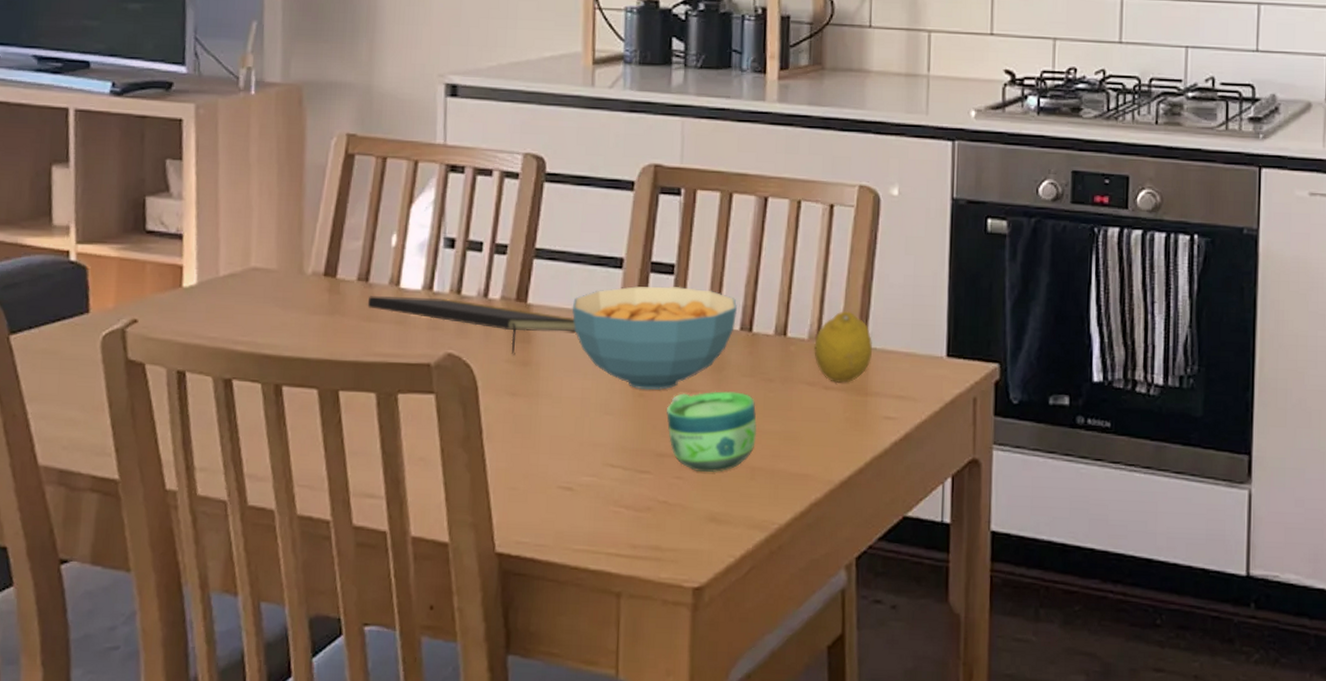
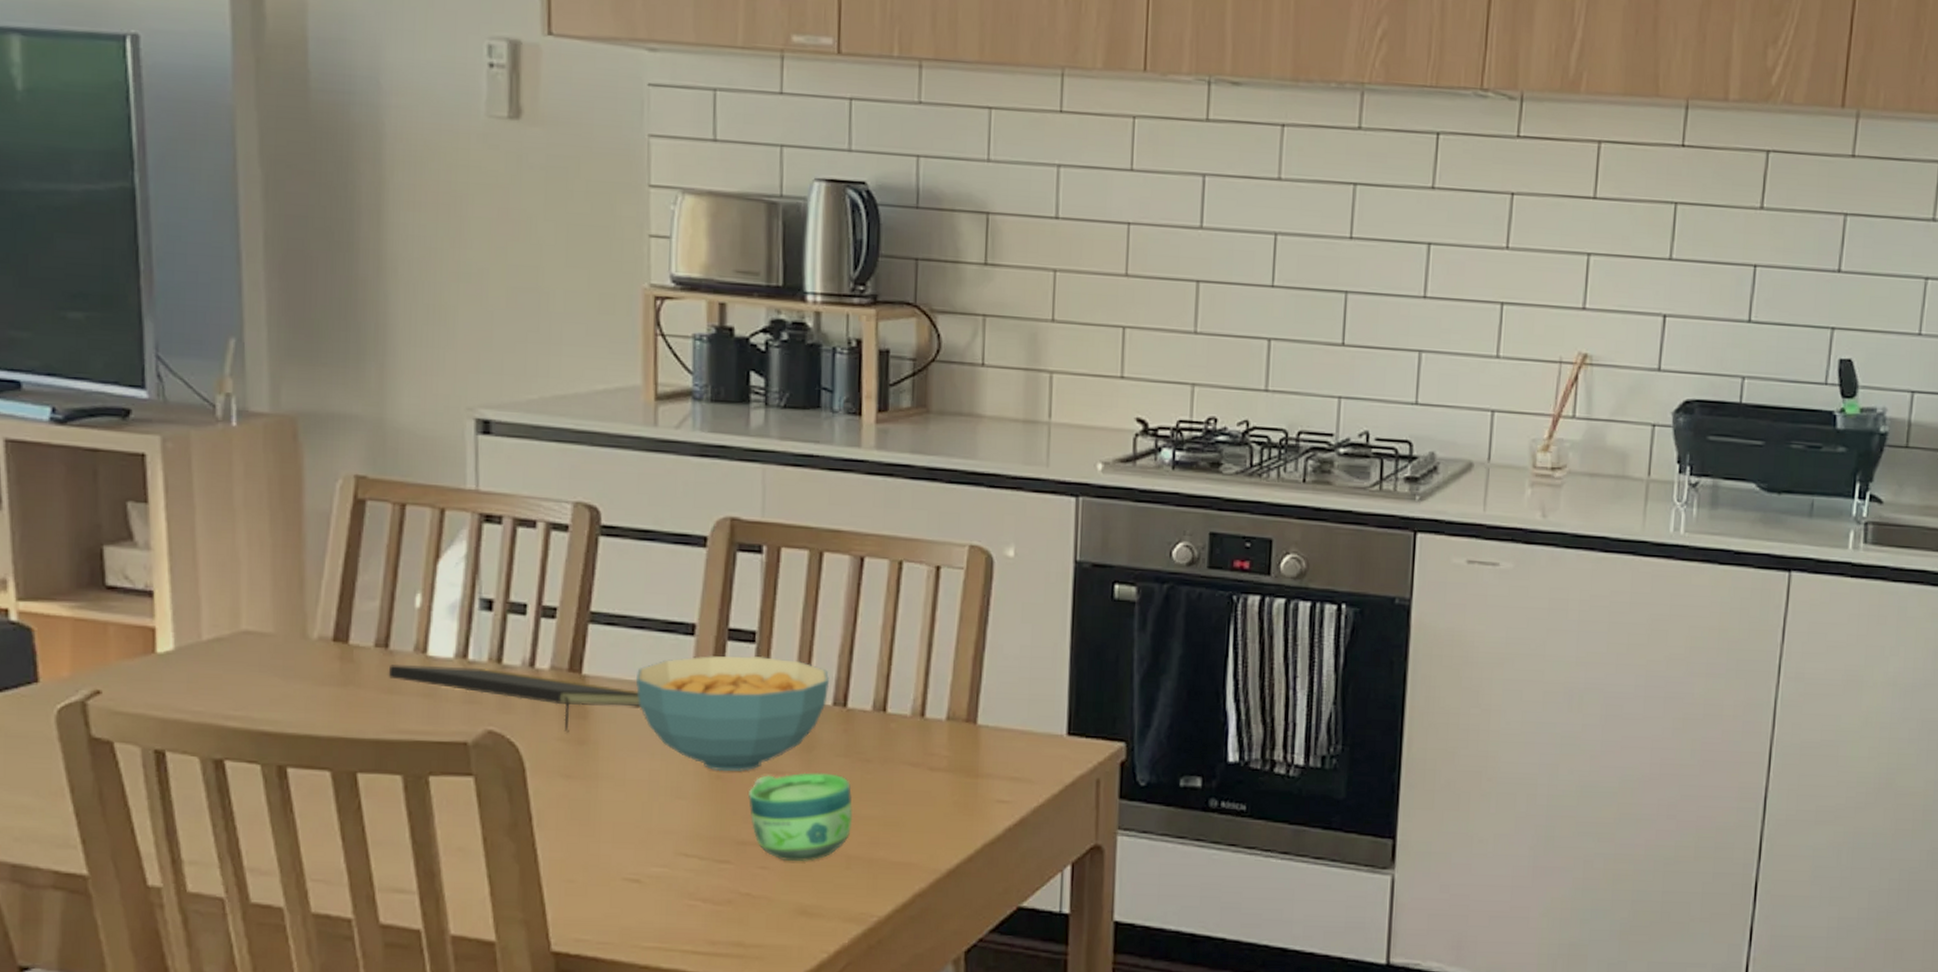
fruit: present [814,311,872,383] -> none [917,684,984,764]

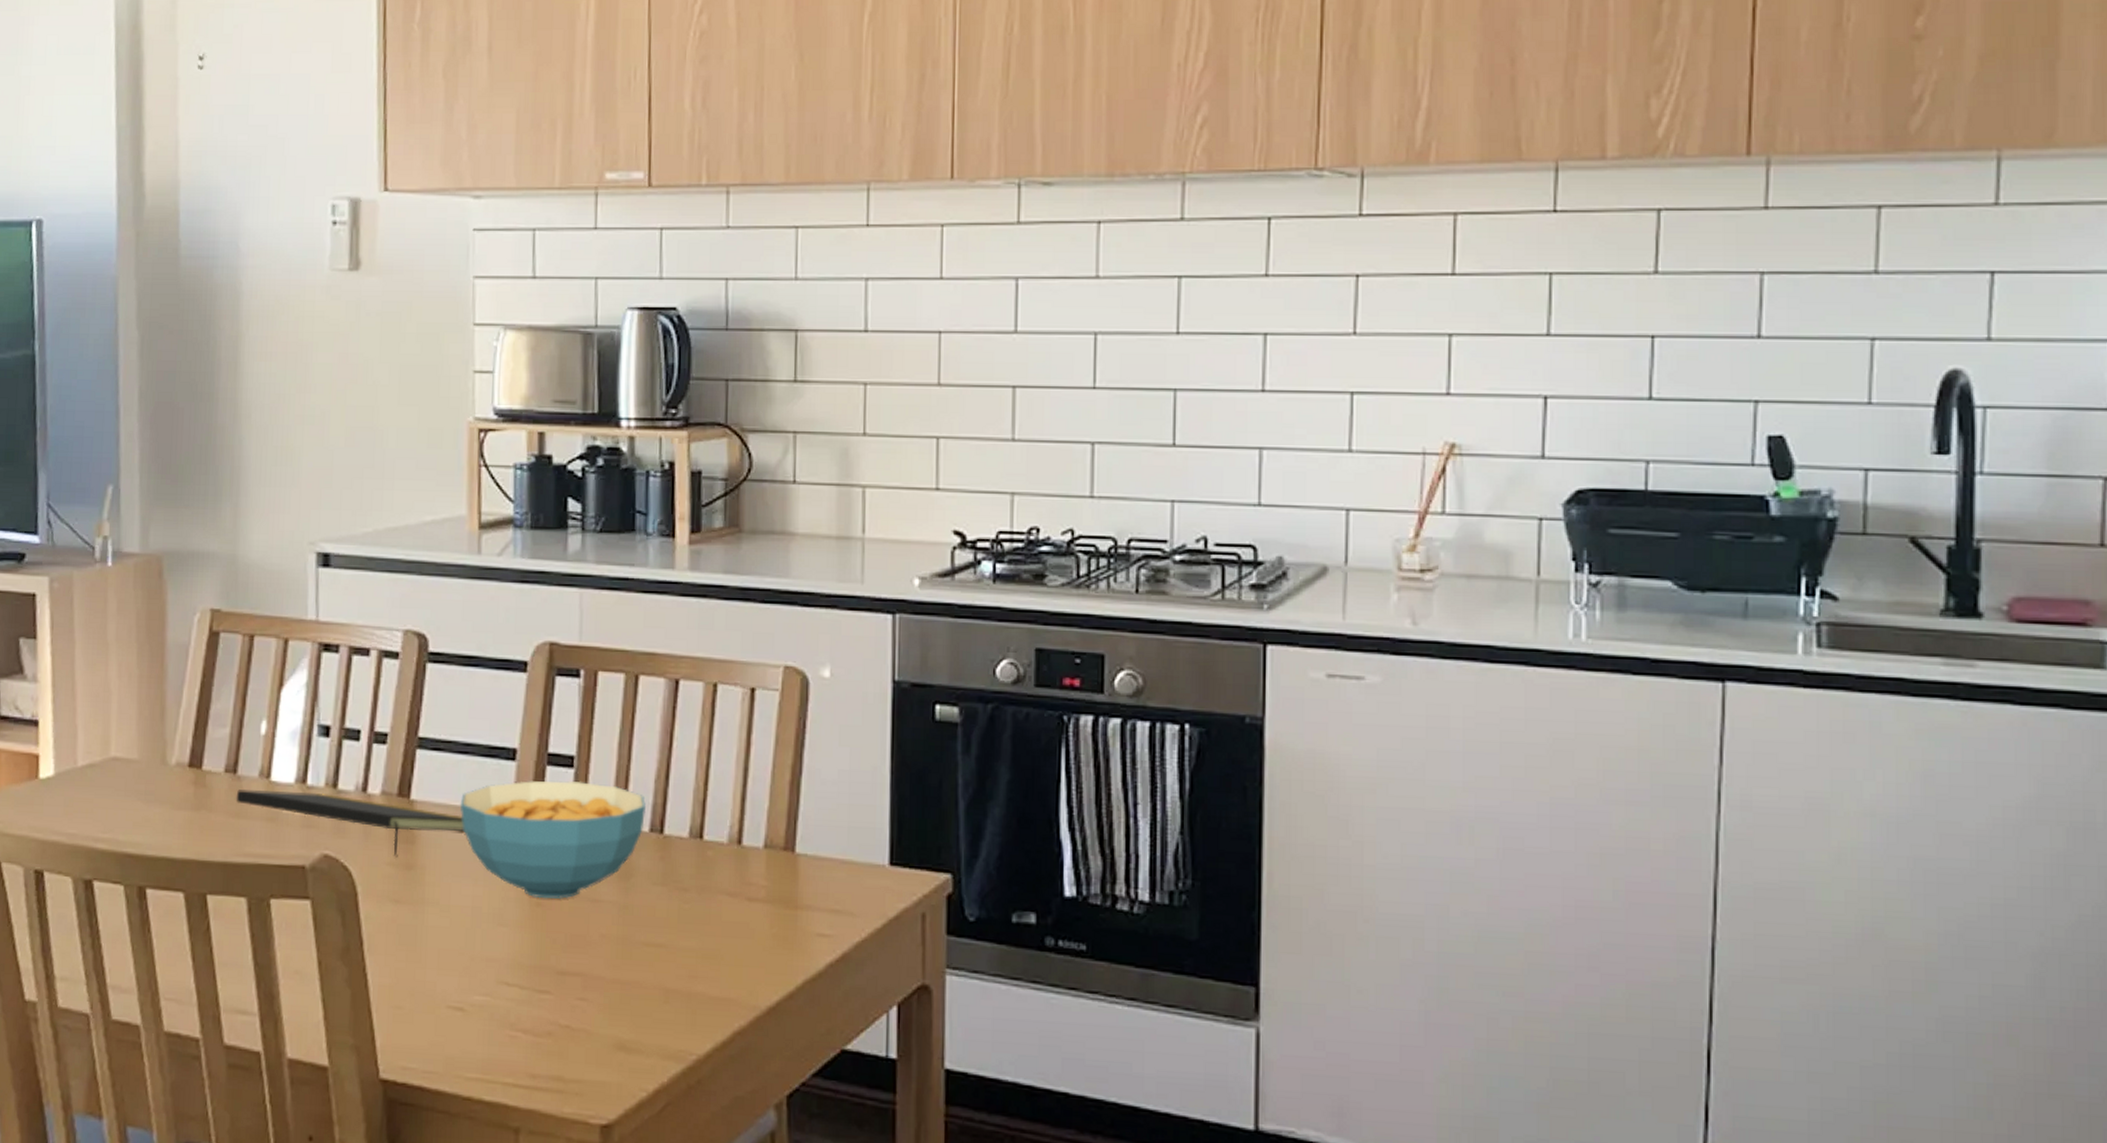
cup: present [749,772,853,861] -> none [568,901,671,994]

